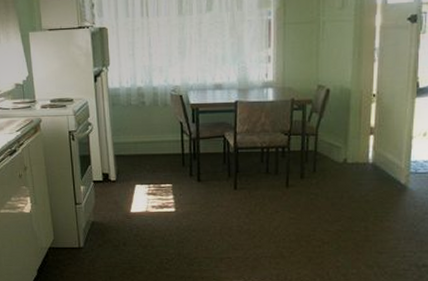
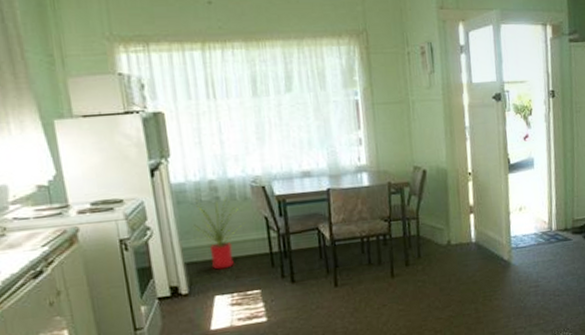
house plant: none [124,102,161,163] -> present [194,197,242,270]

